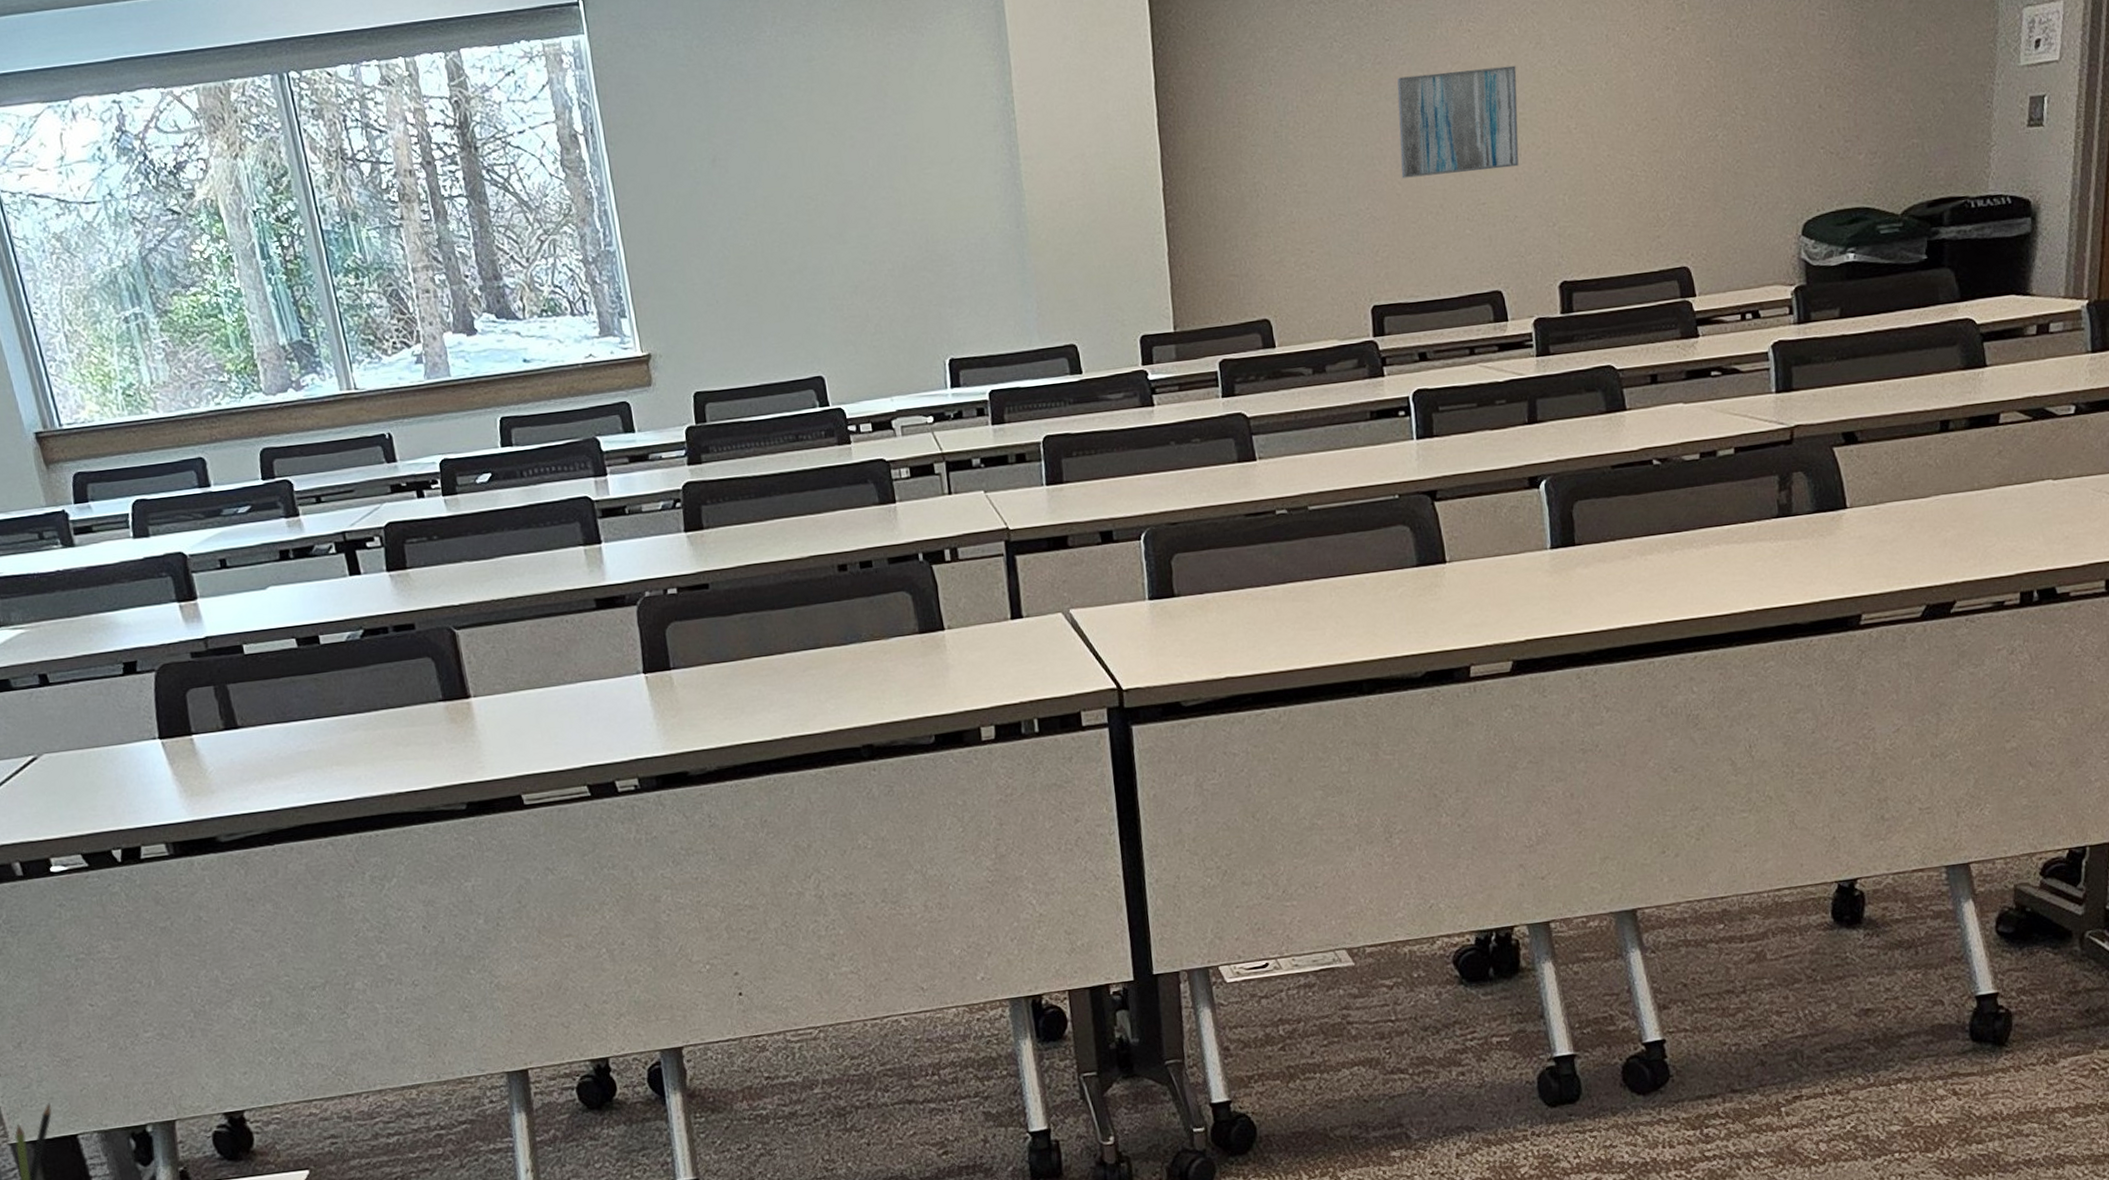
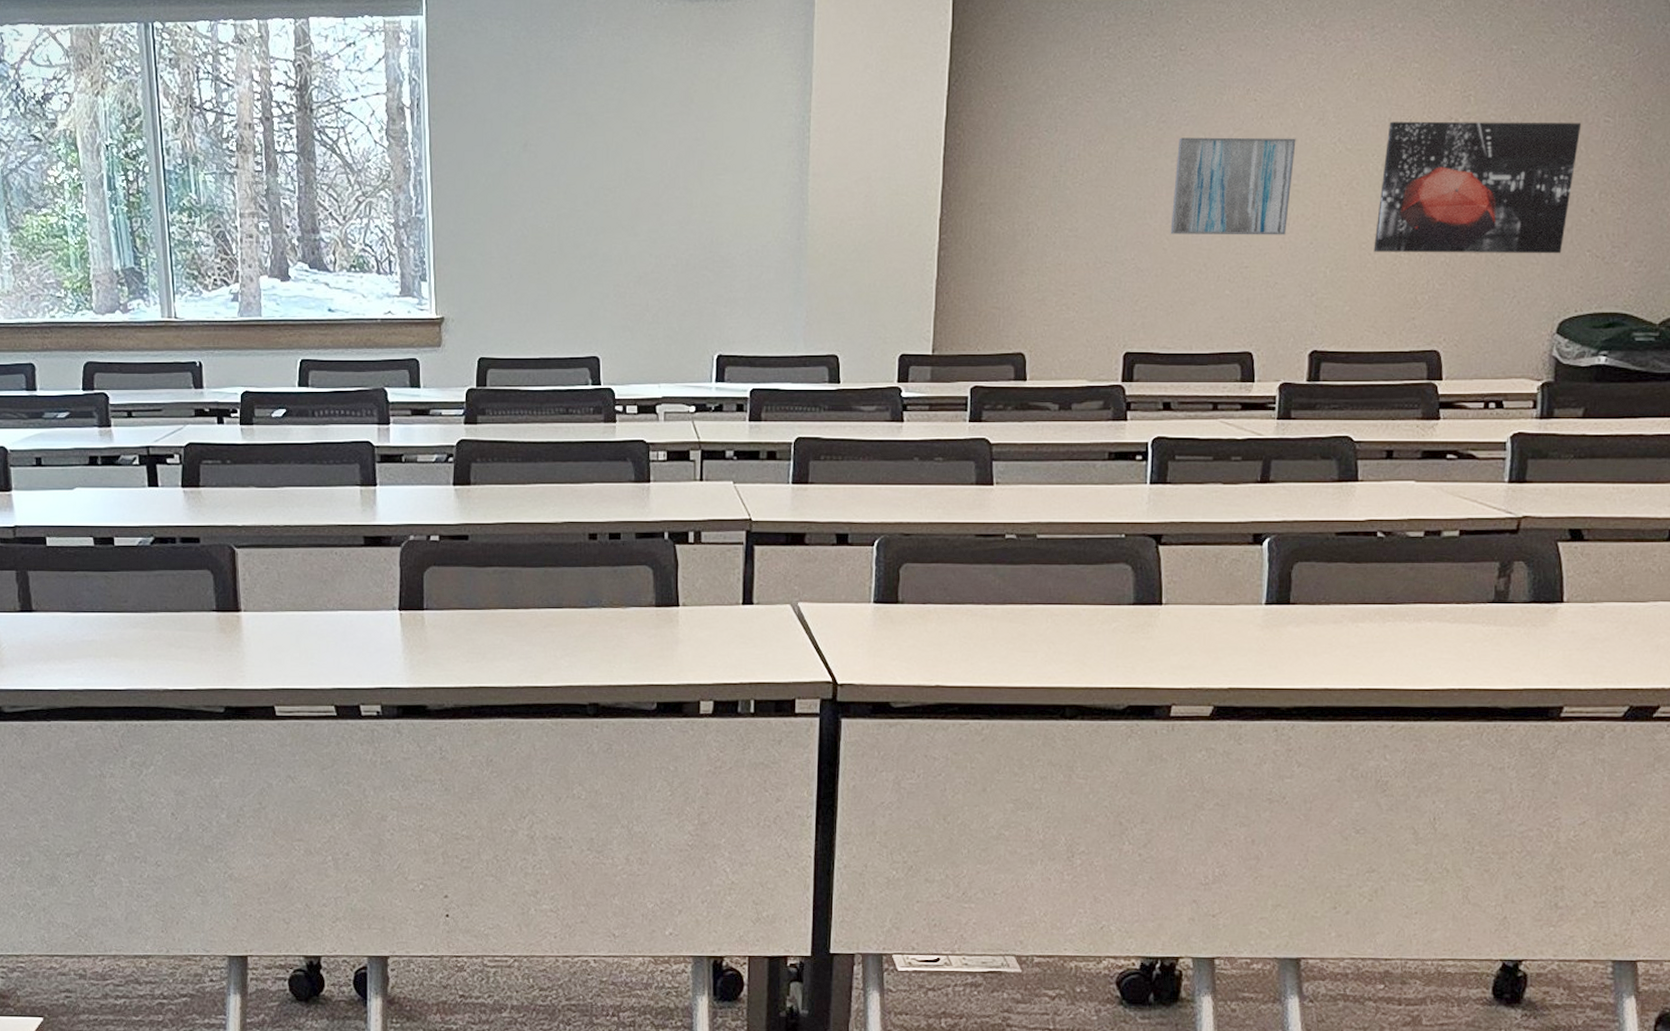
wall art: none [1606,19,1798,173] -> present [1373,121,1582,254]

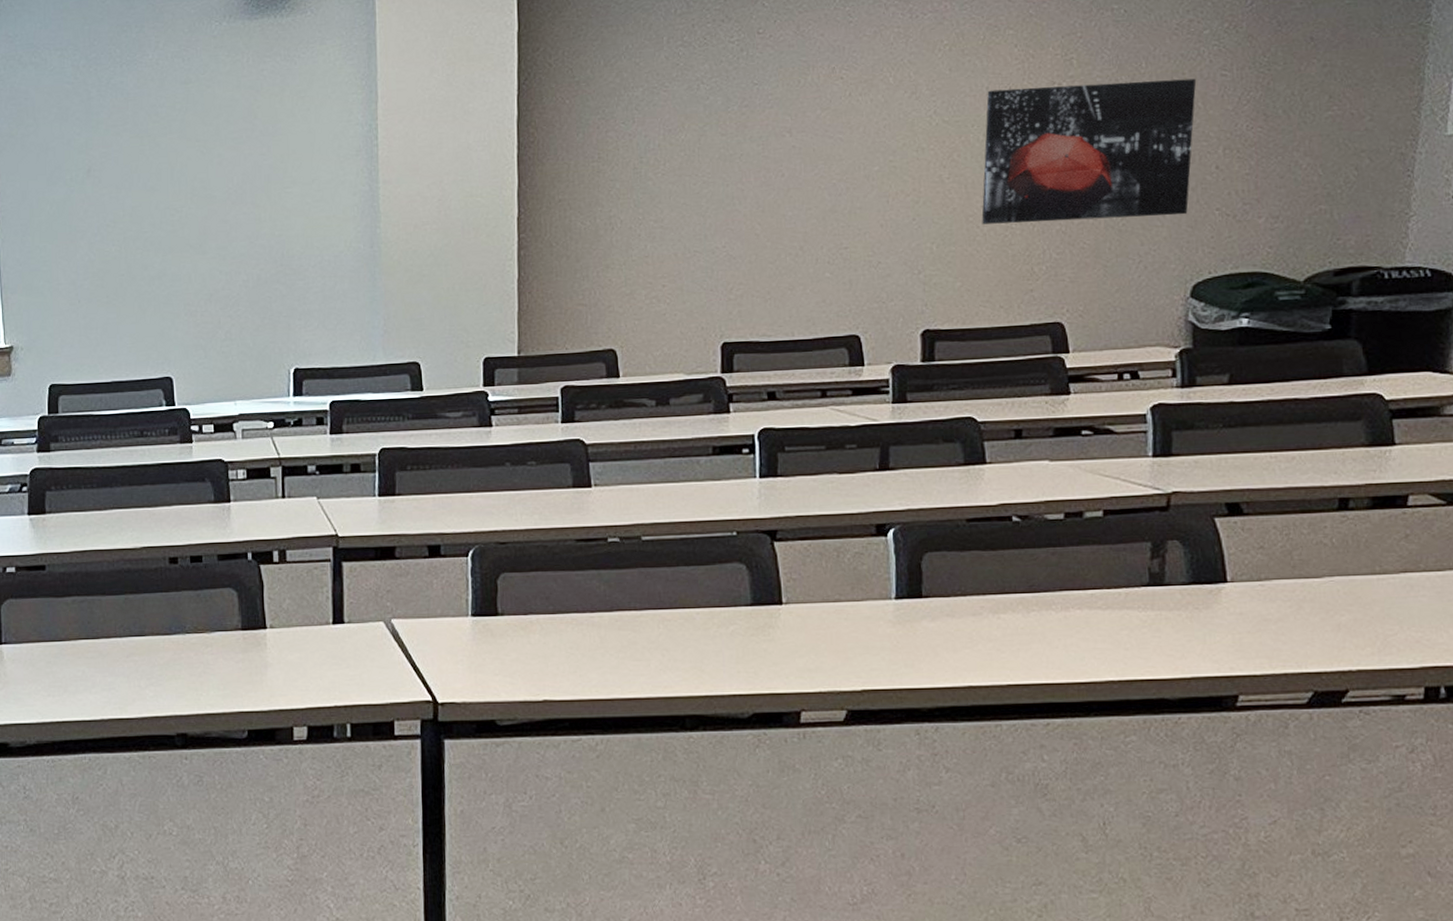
wall art: present [1170,137,1296,235] -> none [761,113,889,219]

